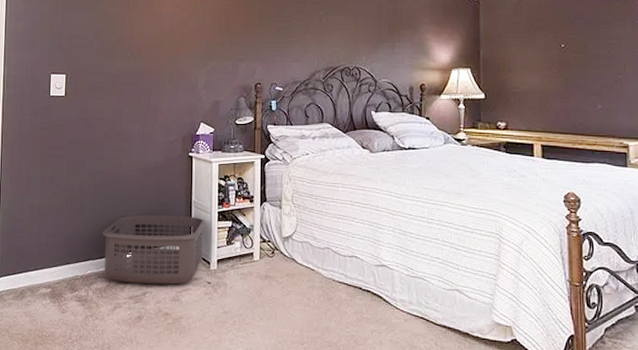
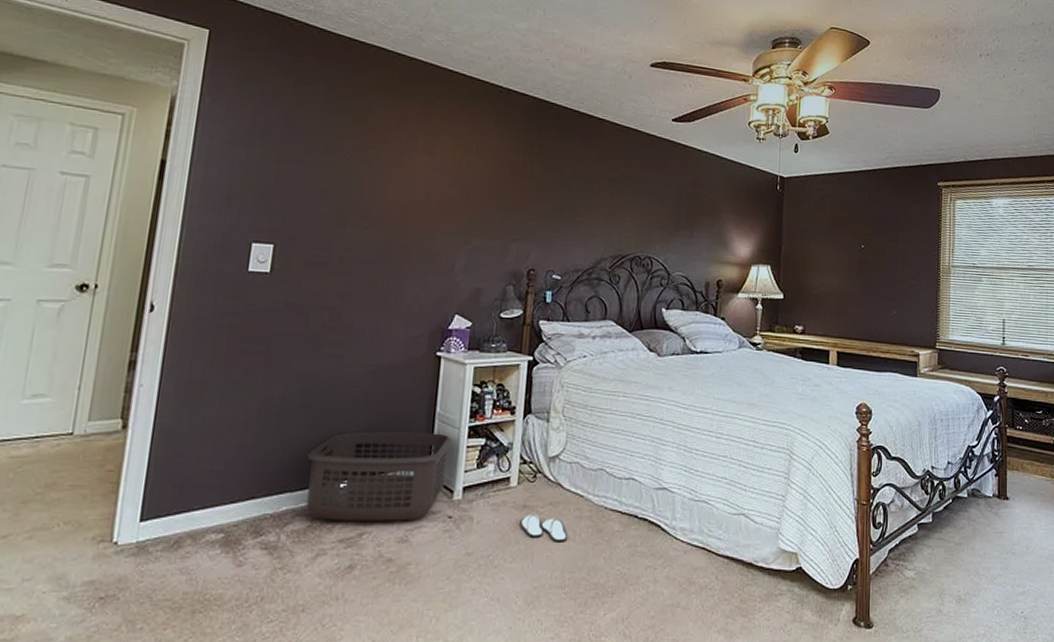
slippers: none [264,283,304,307] -> present [520,515,568,542]

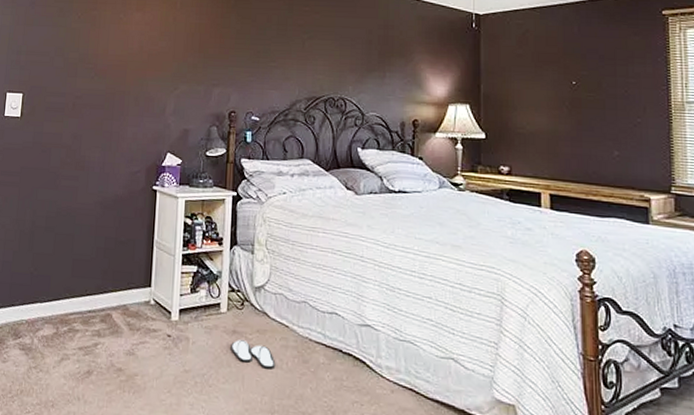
clothes hamper: present [306,431,453,521] -> none [51,253,169,337]

